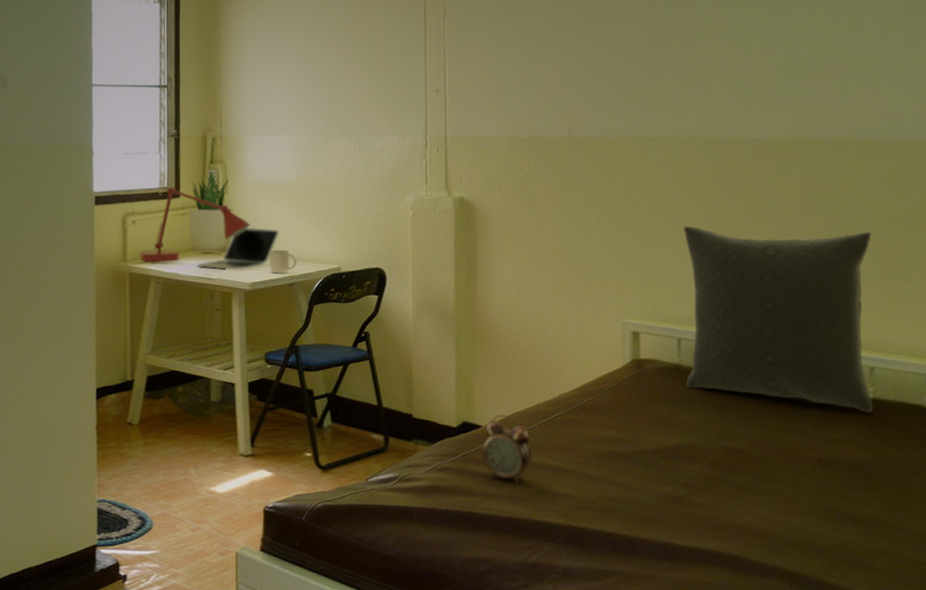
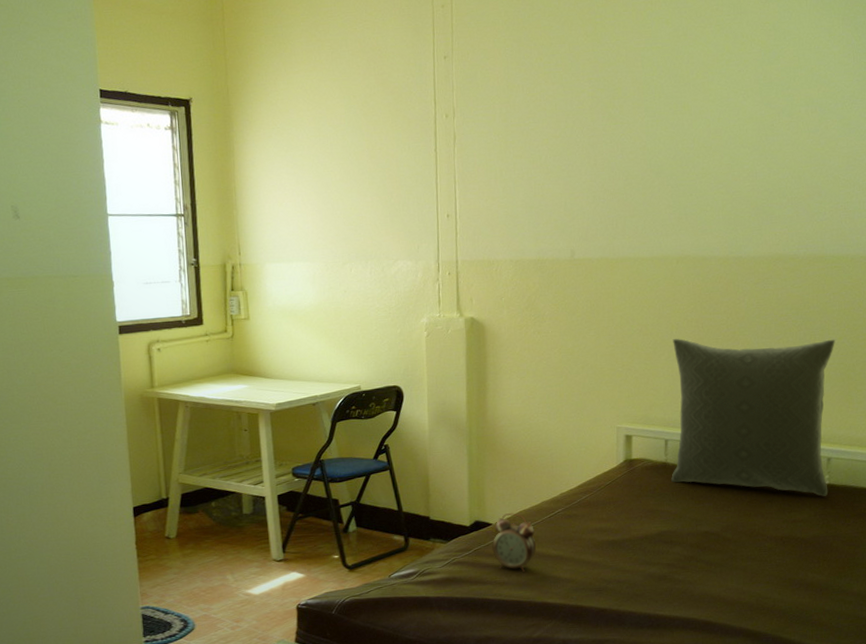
desk lamp: present [139,187,251,263] -> none [166,315,274,389]
planter: present [188,171,233,254] -> none [212,299,256,378]
laptop: present [197,227,280,271] -> none [223,351,302,393]
mug: present [270,249,297,274] -> none [293,371,320,394]

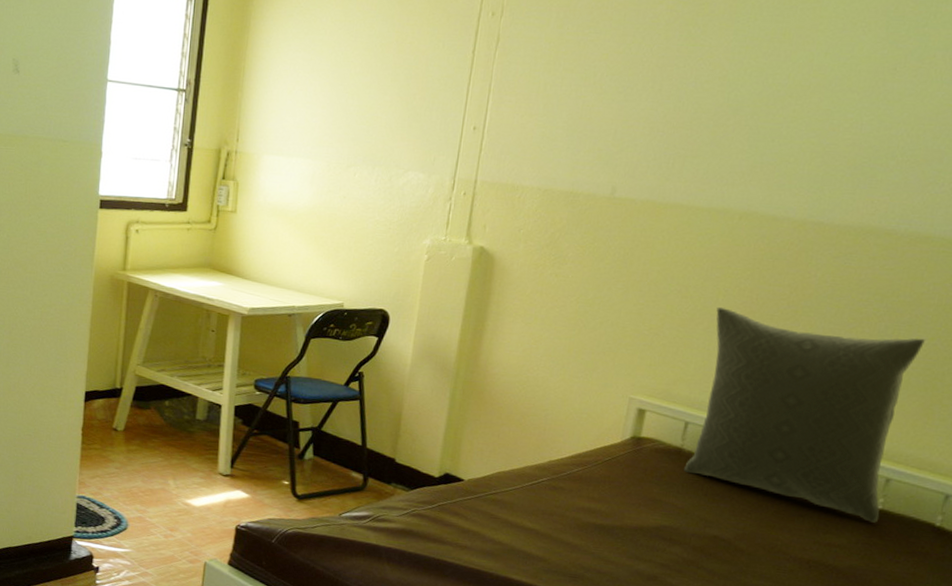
alarm clock: present [492,513,537,573] -> none [459,471,512,541]

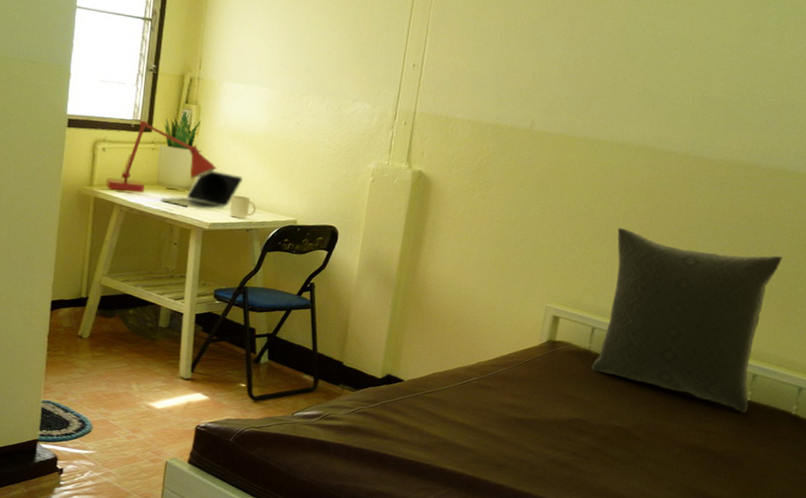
desk lamp: none [139,199,257,277] -> present [106,121,217,193]
planter: none [192,188,240,274] -> present [156,111,202,191]
laptop: none [197,251,285,295] -> present [160,170,244,211]
mug: none [271,277,300,303] -> present [230,195,257,219]

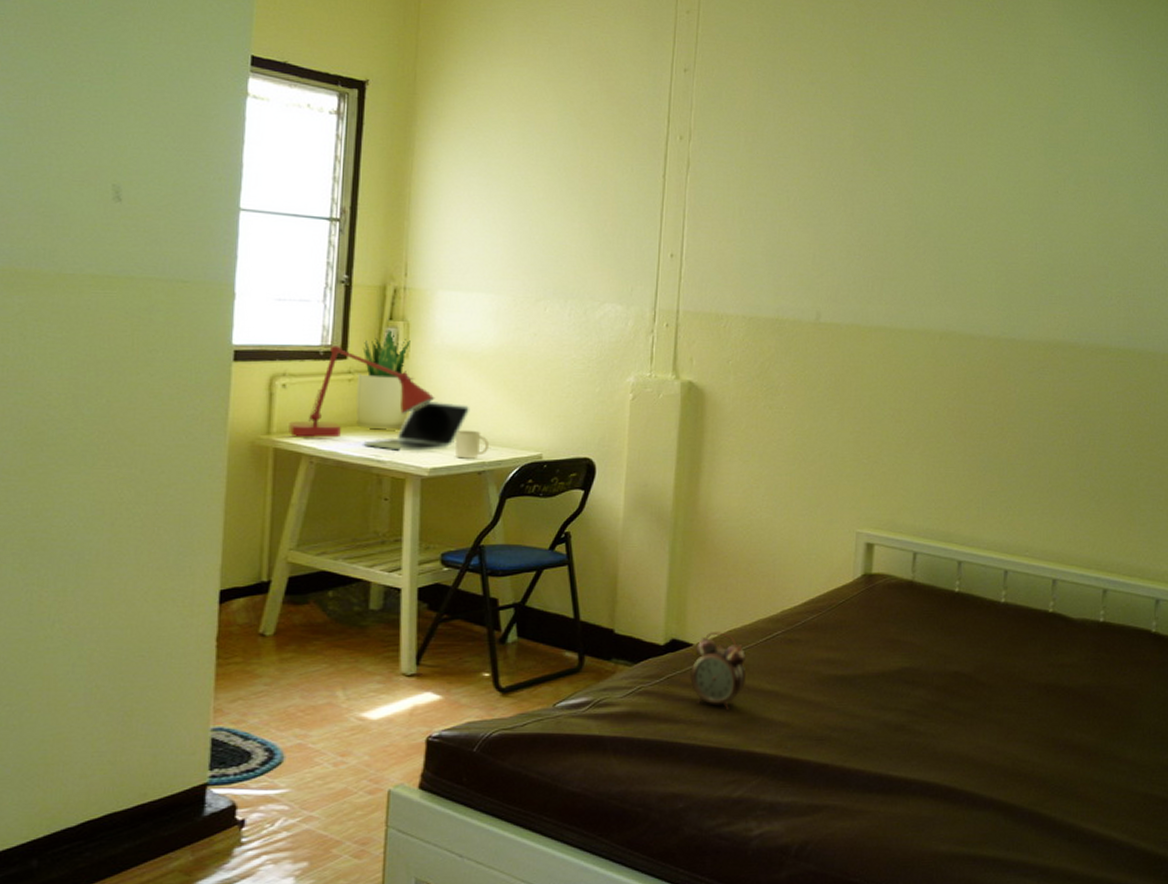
alarm clock: none [399,372,445,435] -> present [690,632,747,711]
pillow: present [591,227,783,412] -> none [918,429,1117,636]

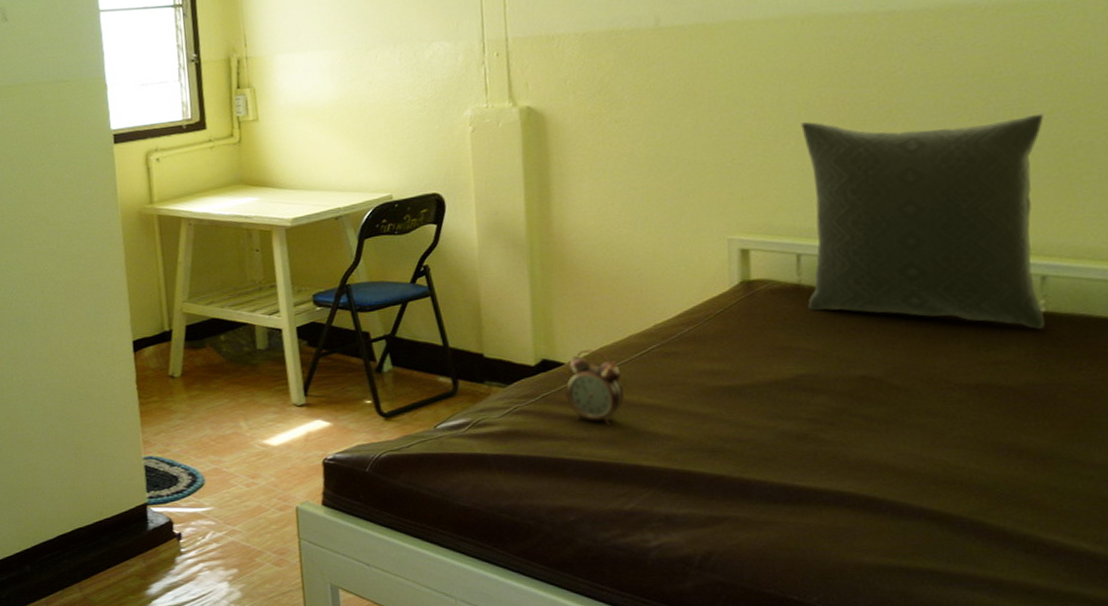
desk lamp: present [289,346,435,438] -> none [167,118,287,204]
planter: present [355,330,414,430] -> none [217,98,268,190]
laptop: present [363,402,470,454] -> none [231,156,321,207]
mug: present [455,430,490,459] -> none [310,179,343,207]
pillow: none [918,429,1117,636] -> present [801,113,1046,329]

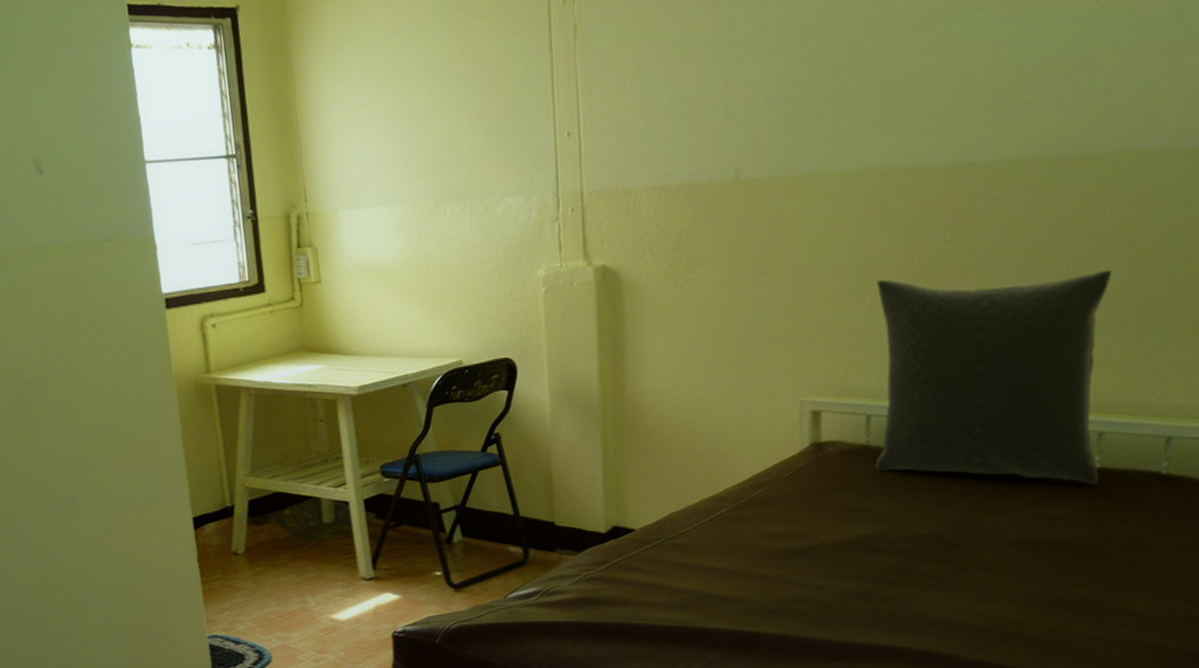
alarm clock: present [565,349,625,426] -> none [635,515,694,591]

